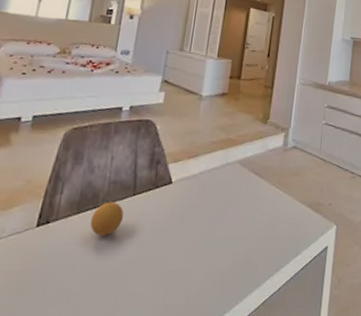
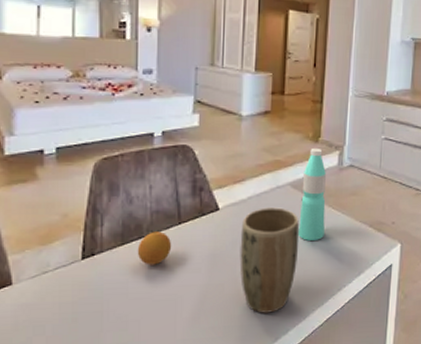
plant pot: none [184,183,244,292] -> present [239,207,299,313]
water bottle: none [242,128,272,218] -> present [298,147,326,241]

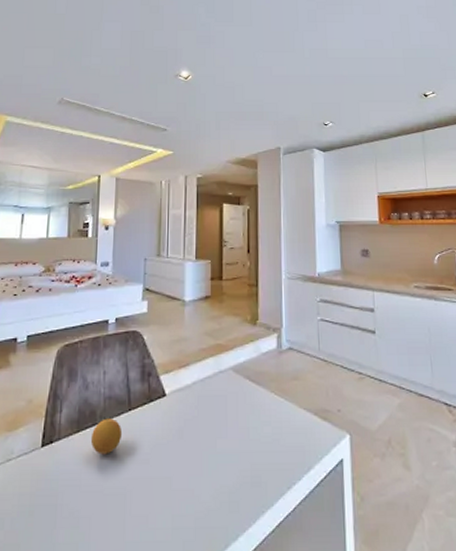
plant pot: present [239,207,299,313] -> none [186,393,243,514]
water bottle: present [298,147,326,241] -> none [242,330,269,430]

